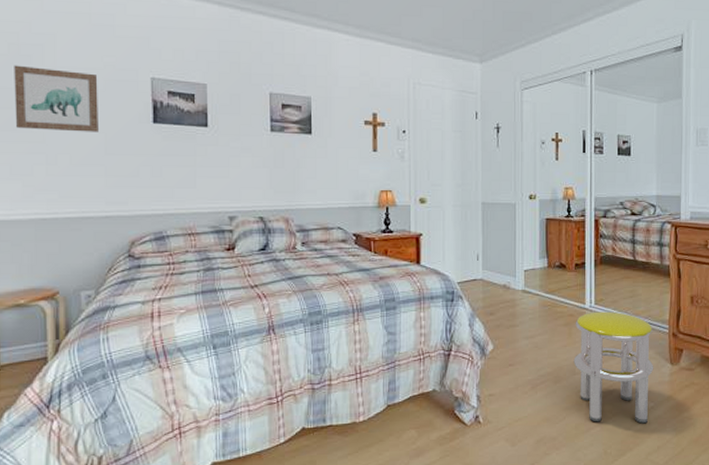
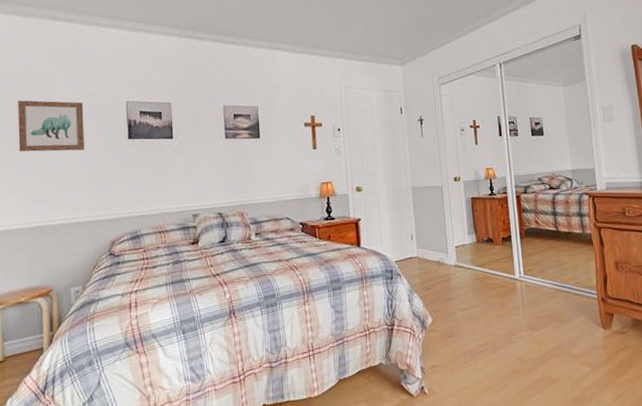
stool: present [573,311,654,424] -> none [507,280,587,389]

